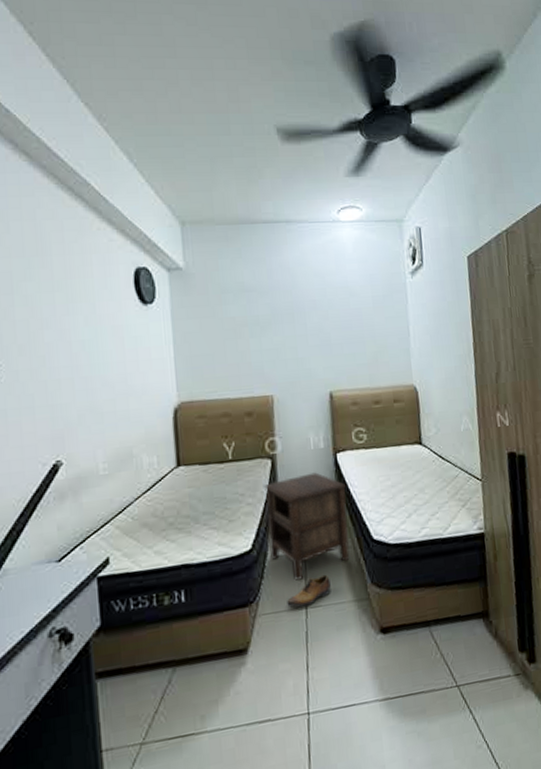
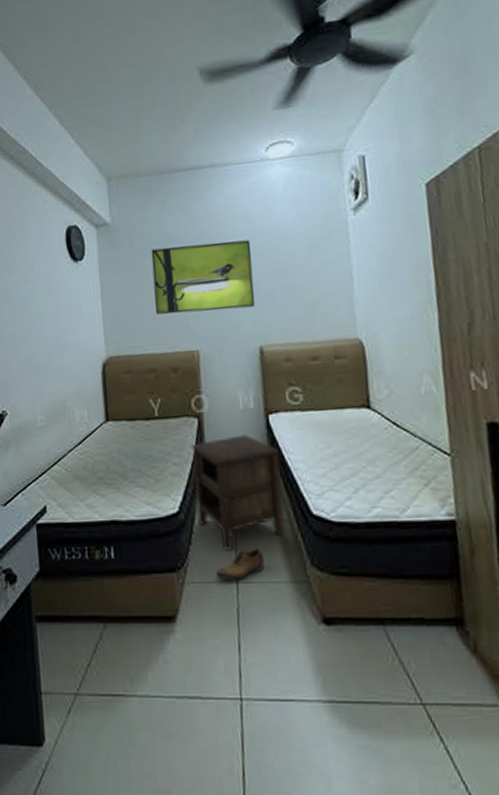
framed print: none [226,293,326,361] -> present [151,239,255,314]

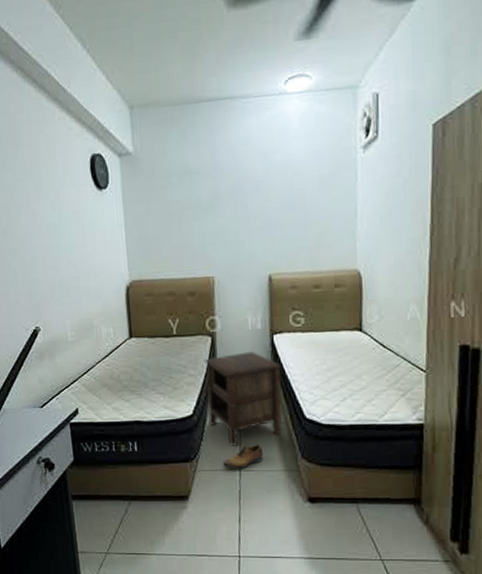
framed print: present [151,239,255,314] -> none [171,173,267,243]

